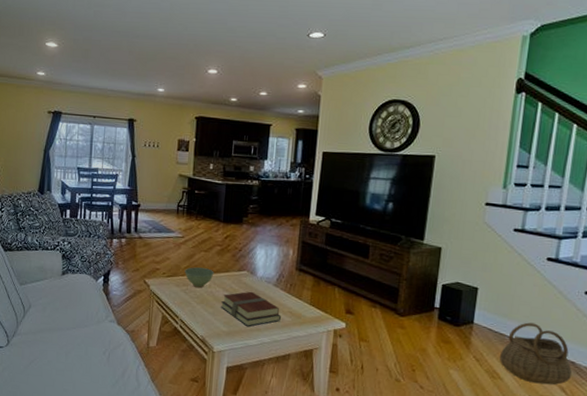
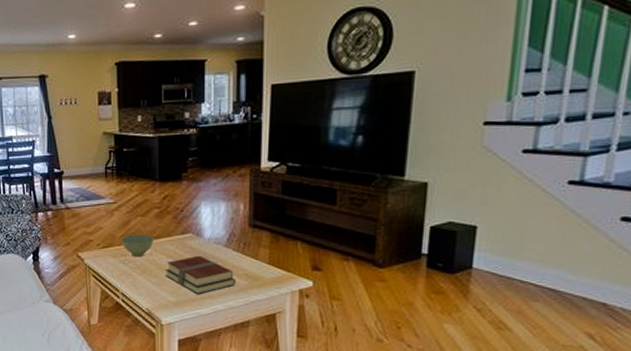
basket: present [500,322,572,385] -> none [507,261,603,332]

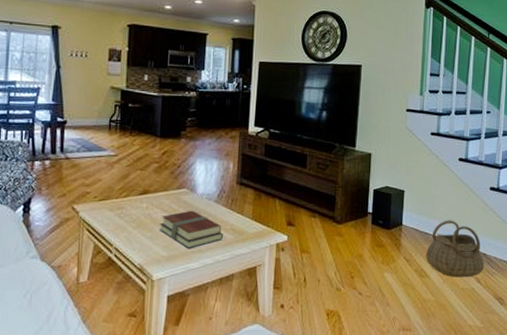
bowl: present [121,235,154,256] -> none [119,188,152,210]
basket: none [507,261,603,332] -> present [426,220,484,278]

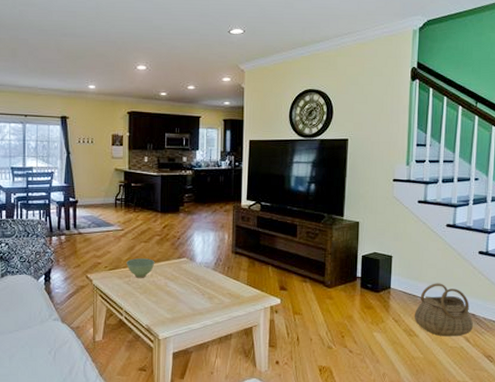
bowl: none [119,188,152,210] -> present [126,258,155,278]
books: present [159,210,223,248] -> none [163,277,221,311]

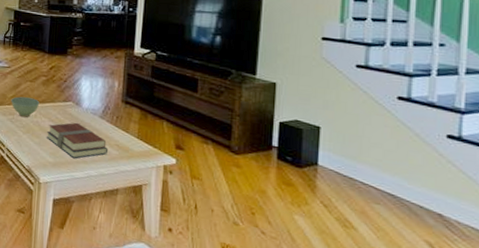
books: none [163,277,221,311] -> present [46,122,108,158]
basket: present [415,283,473,337] -> none [352,166,440,240]

